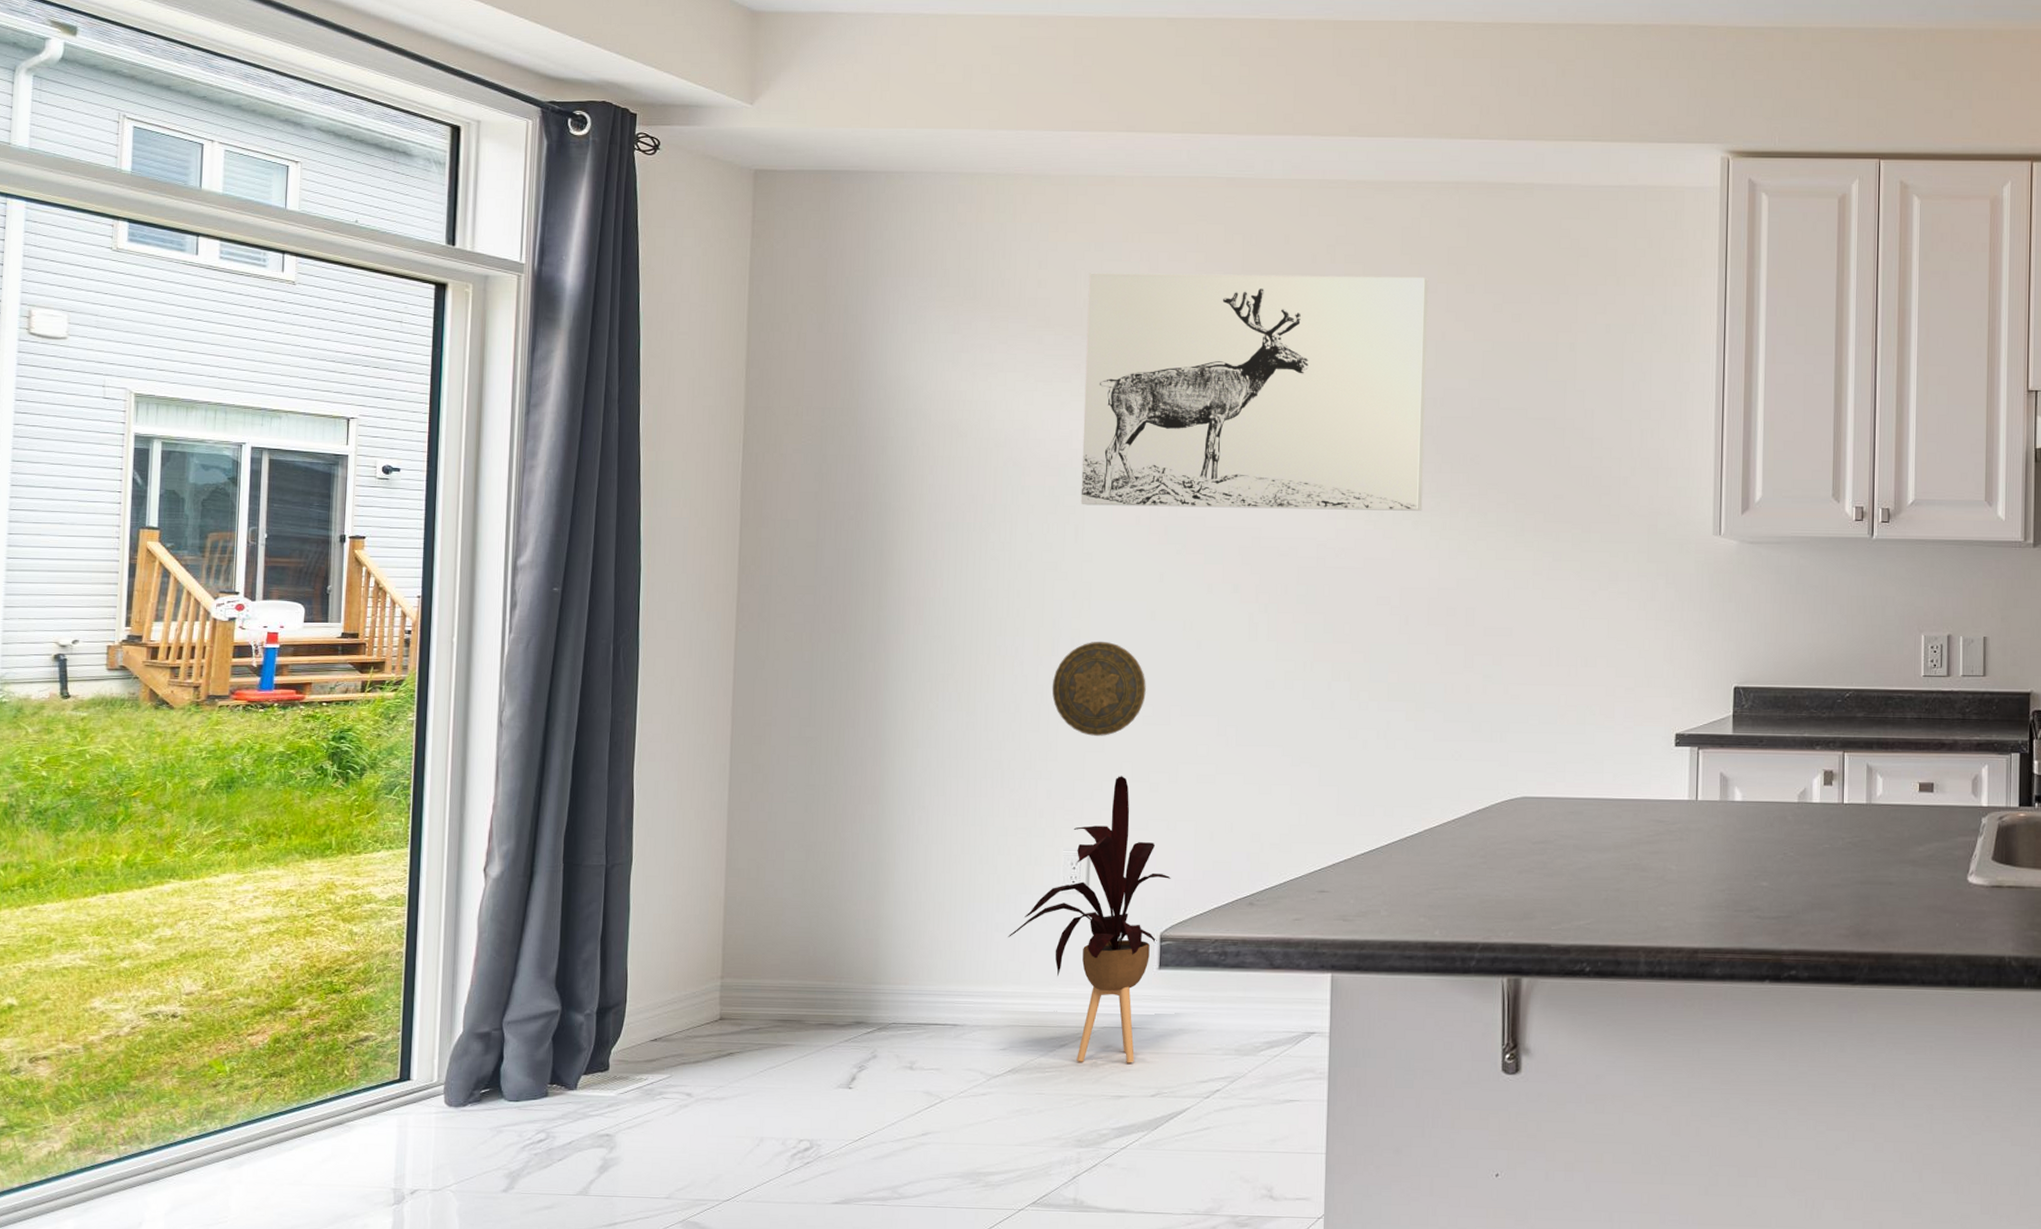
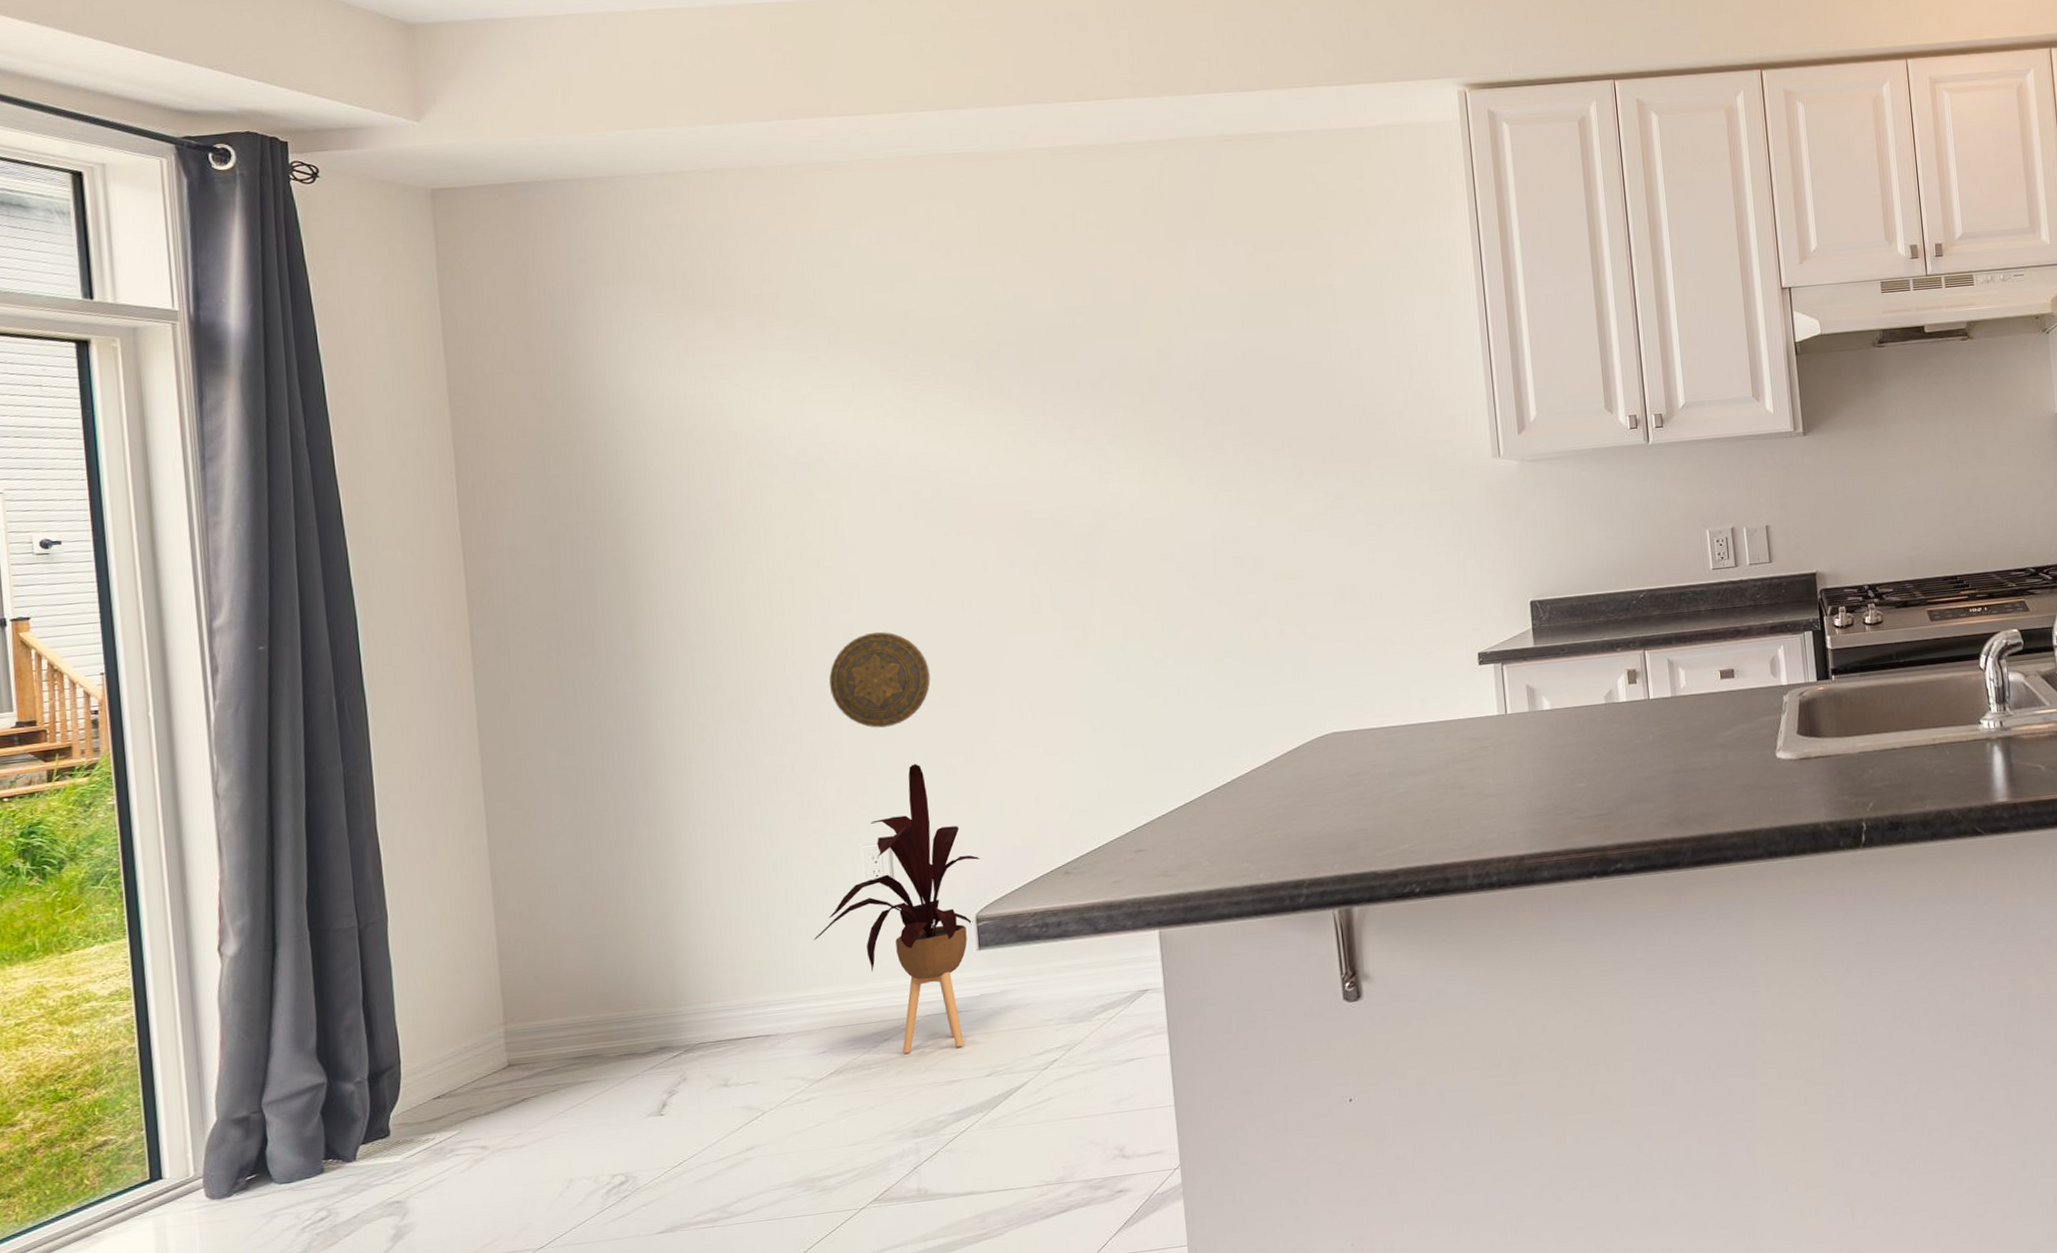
wall art: present [1080,273,1429,511] -> none [816,235,1197,498]

